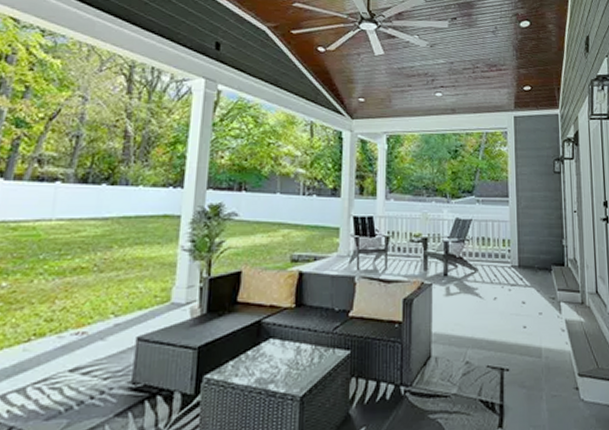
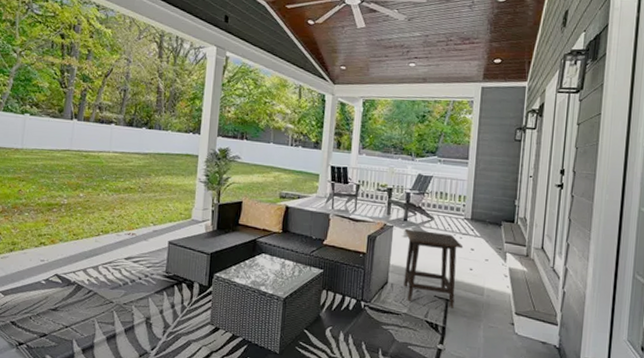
side table: none [447,286,514,379] -> present [403,229,464,308]

